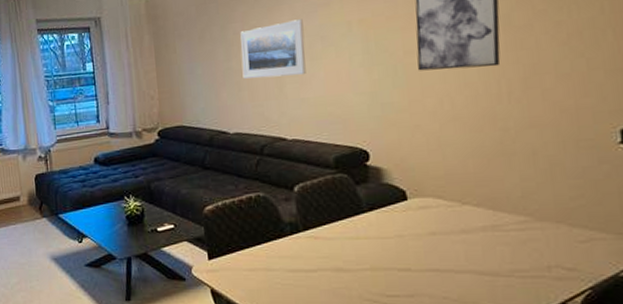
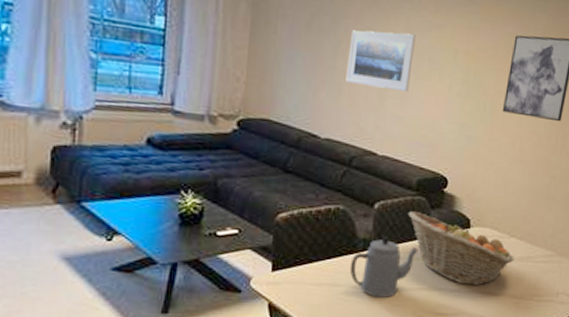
teapot: none [280,218,351,280] -> present [349,237,418,297]
fruit basket: none [331,188,474,263] -> present [408,210,514,286]

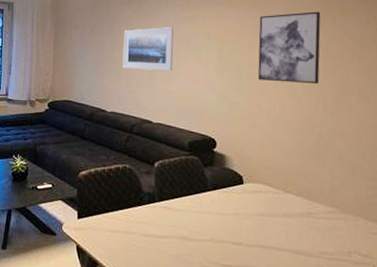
teapot: present [349,237,418,297] -> none [139,191,197,247]
fruit basket: present [408,210,514,286] -> none [184,168,293,240]

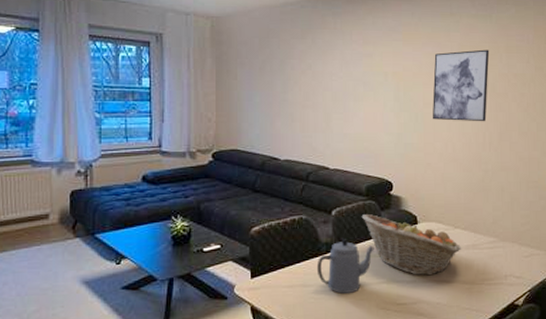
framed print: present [123,27,174,71] -> none [296,64,351,112]
teapot: none [139,191,197,247] -> present [316,239,374,294]
fruit basket: none [184,168,293,240] -> present [361,213,461,276]

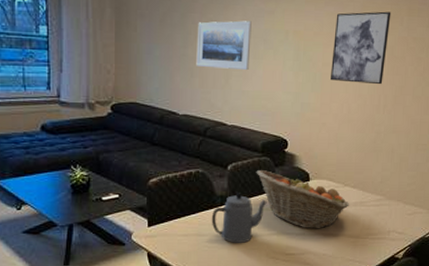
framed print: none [296,64,351,112] -> present [196,20,252,70]

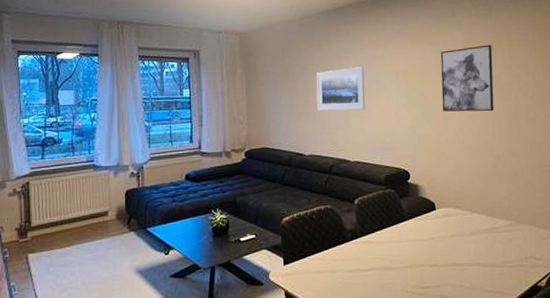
teapot: present [211,193,267,243] -> none [343,226,396,278]
fruit basket: present [256,169,349,229] -> none [382,201,480,260]

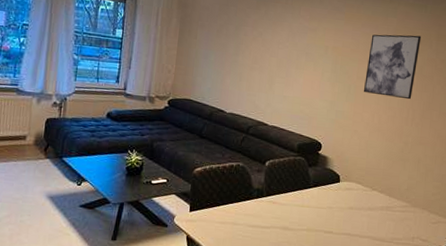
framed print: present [316,67,365,111] -> none [245,34,296,78]

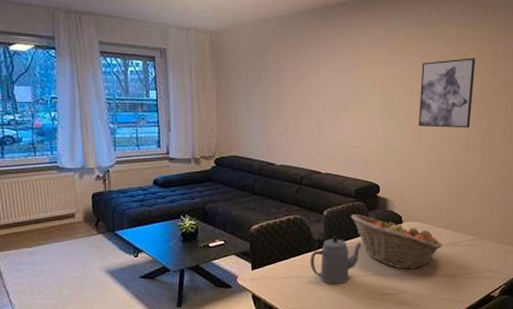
teapot: none [247,187,299,235] -> present [310,236,362,284]
fruit basket: none [291,168,376,229] -> present [350,213,442,270]

